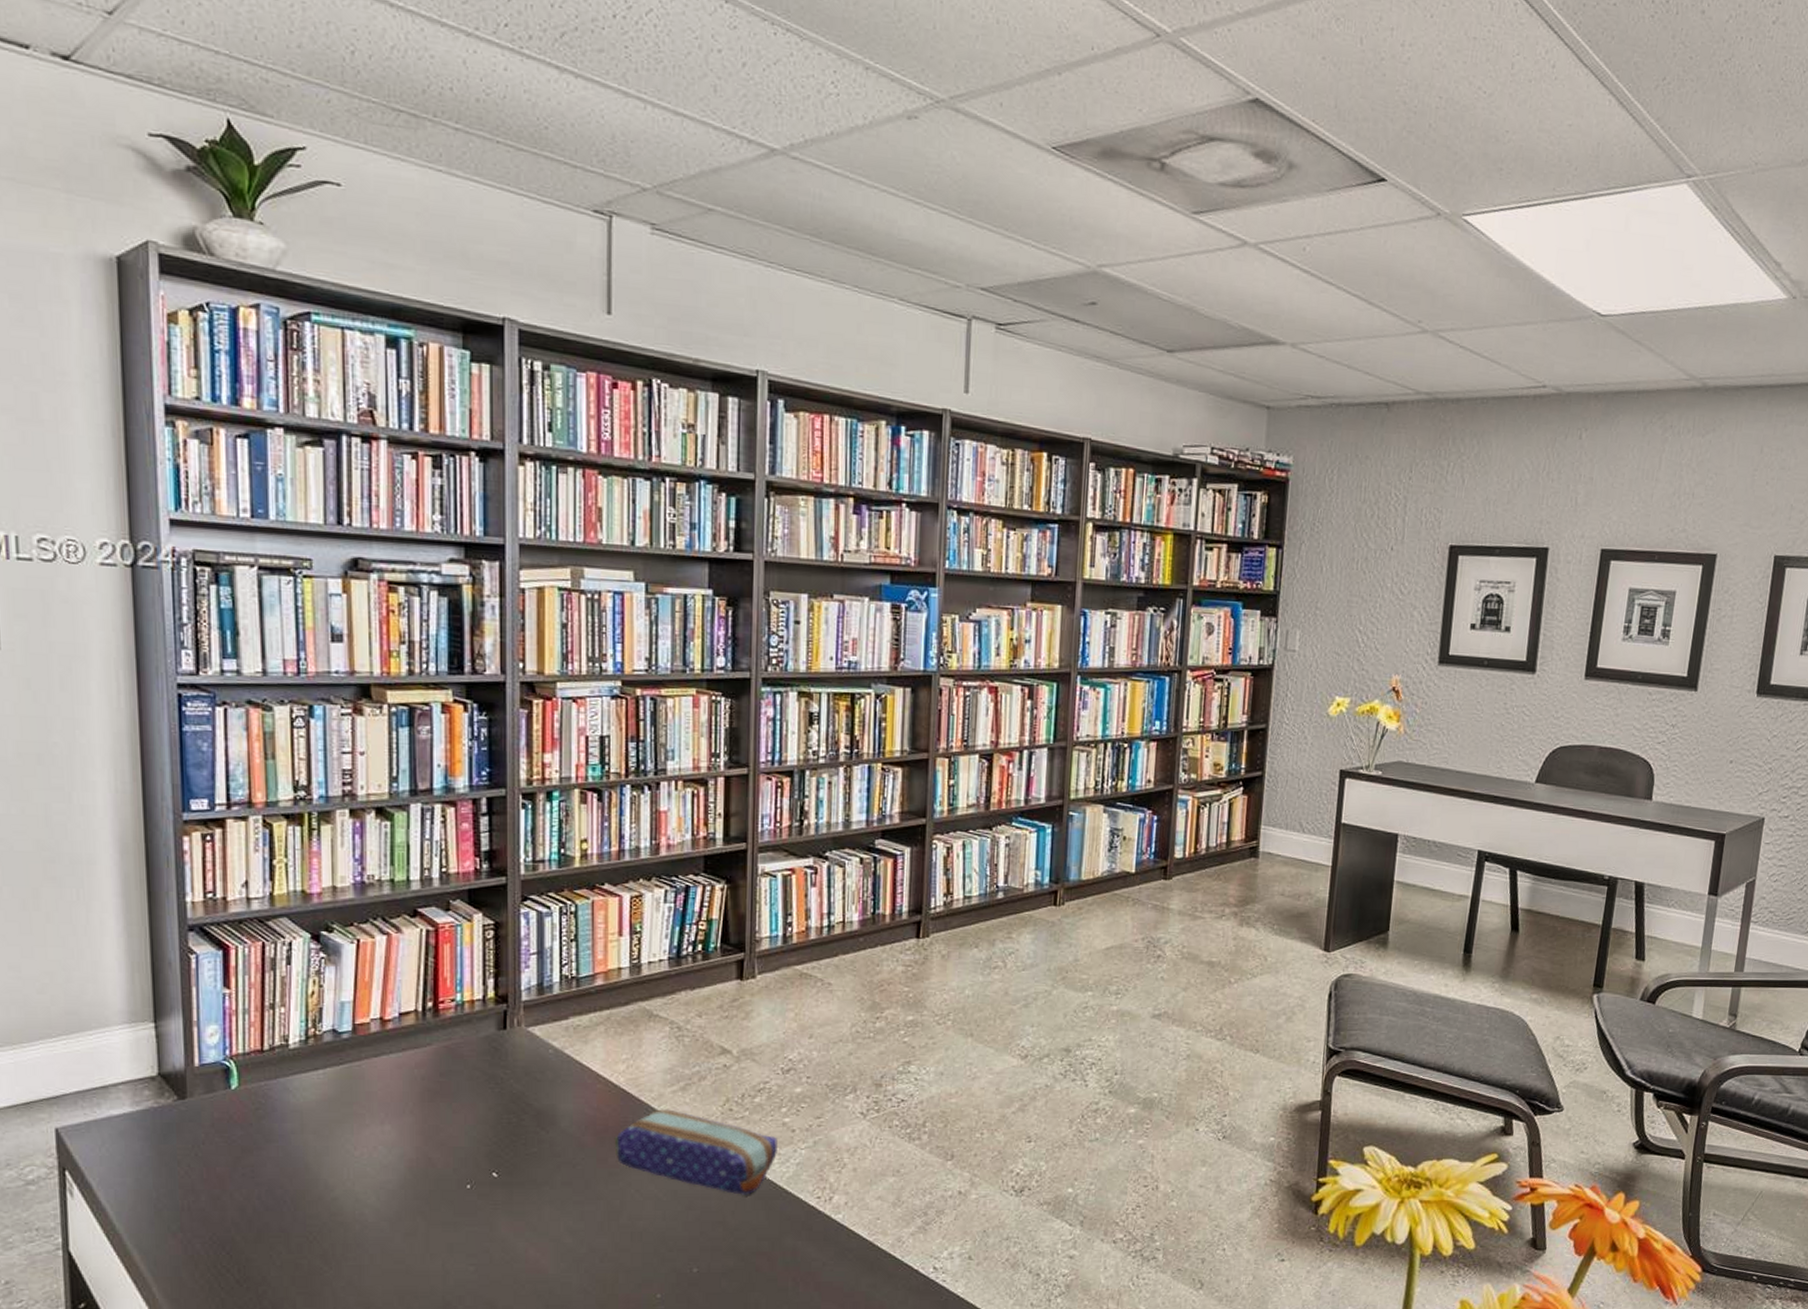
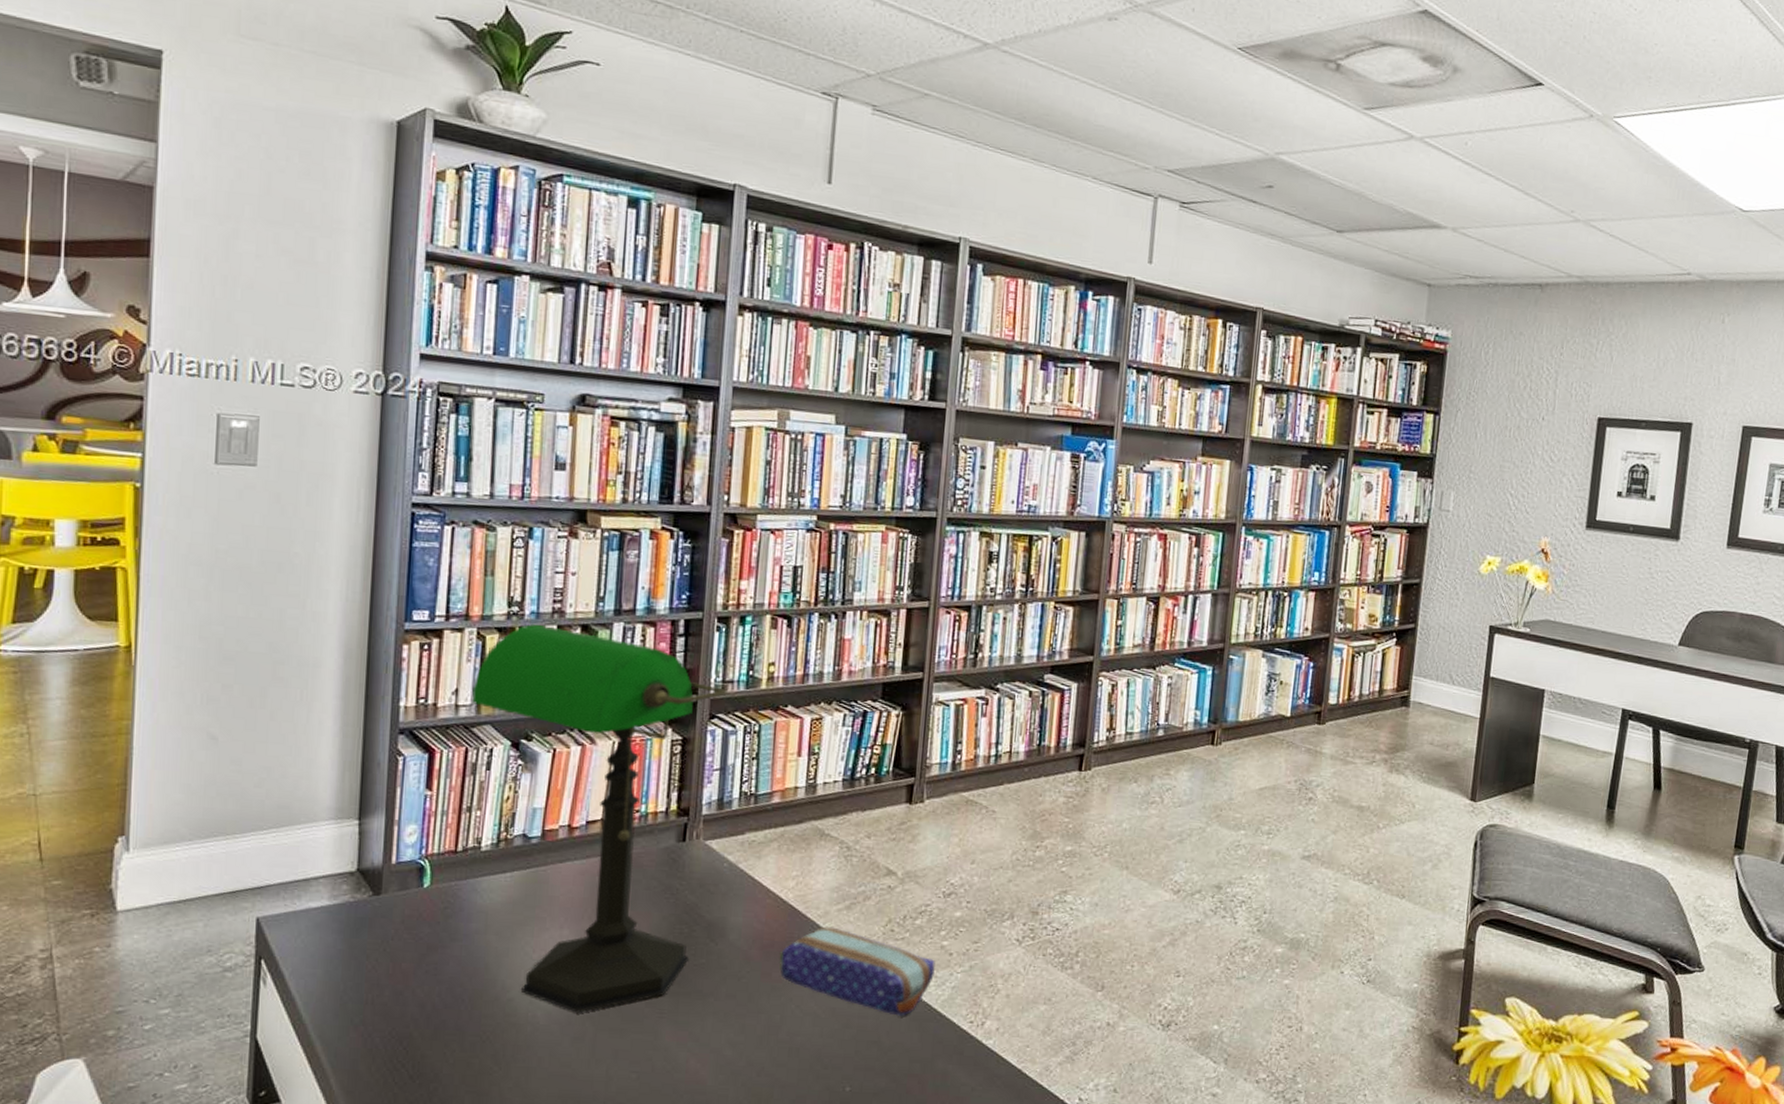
desk lamp: none [262,808,539,1208] -> present [471,624,727,1013]

